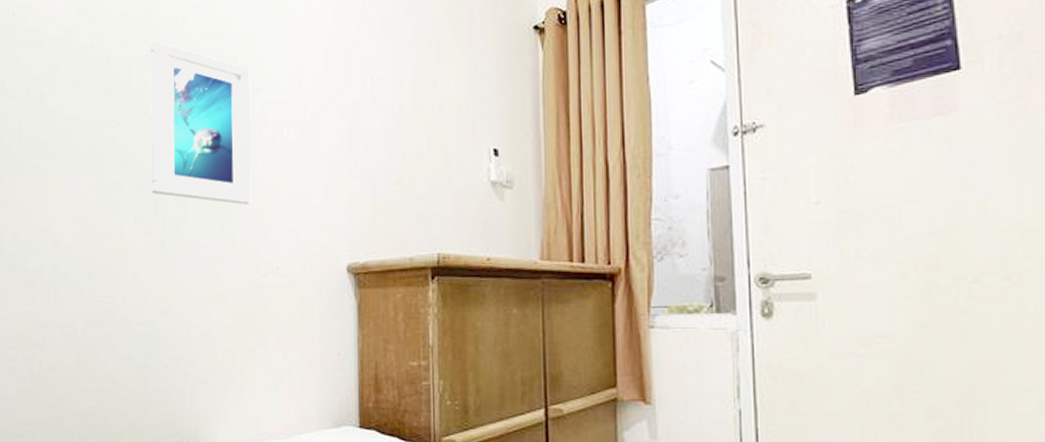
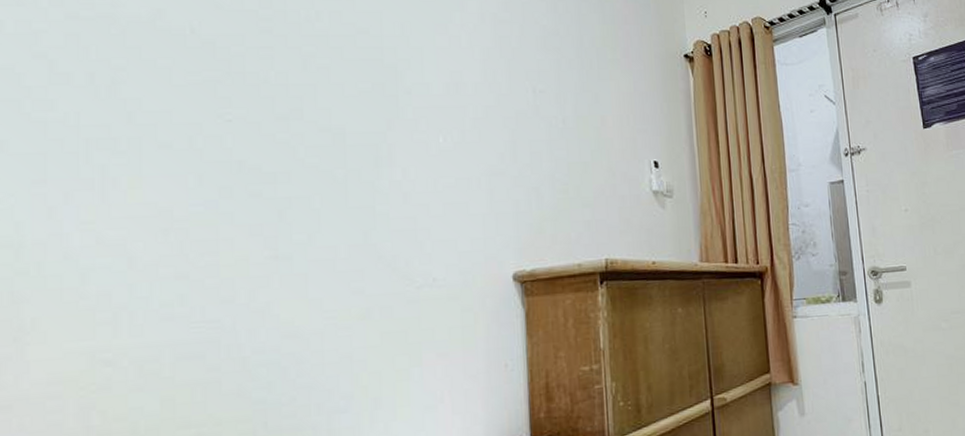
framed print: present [150,41,252,205] -> none [272,33,403,213]

